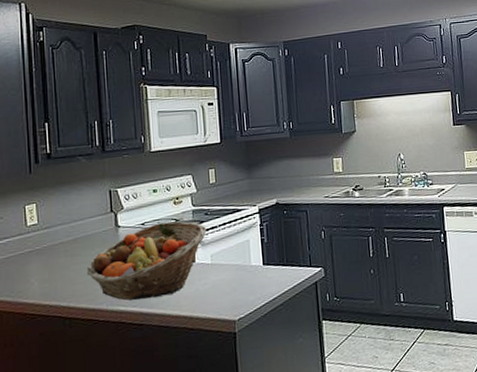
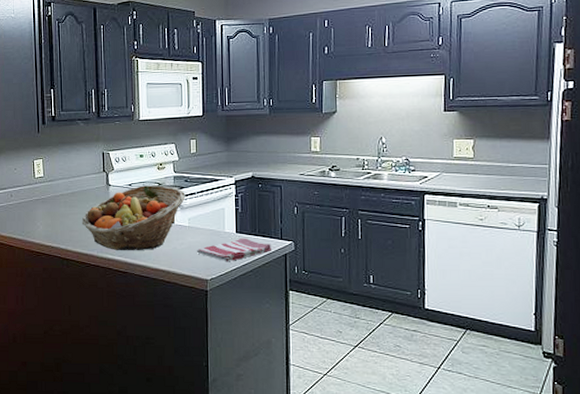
dish towel: none [222,269,302,299] -> present [197,238,272,262]

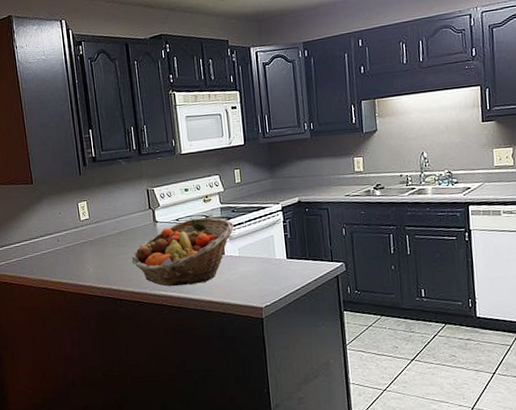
dish towel: present [197,238,272,262] -> none [249,263,324,289]

